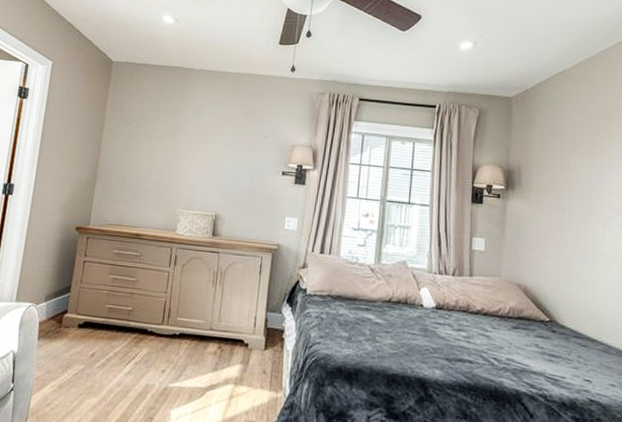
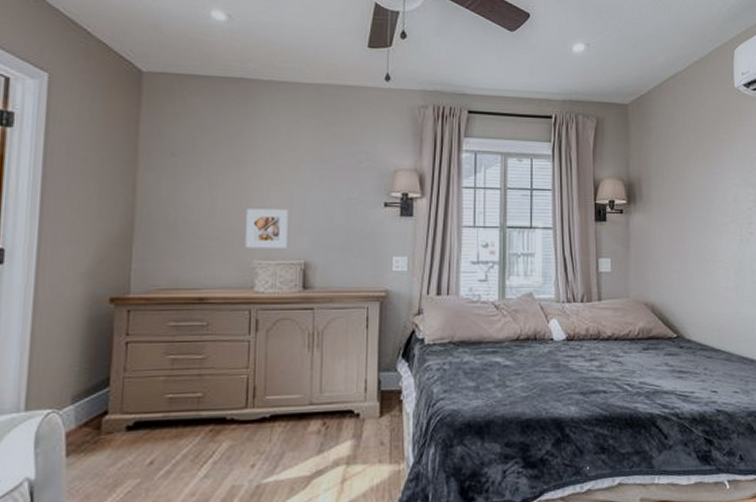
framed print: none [173,168,206,202] -> present [245,208,288,248]

